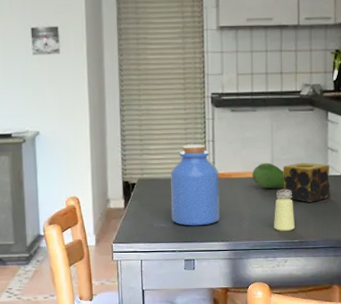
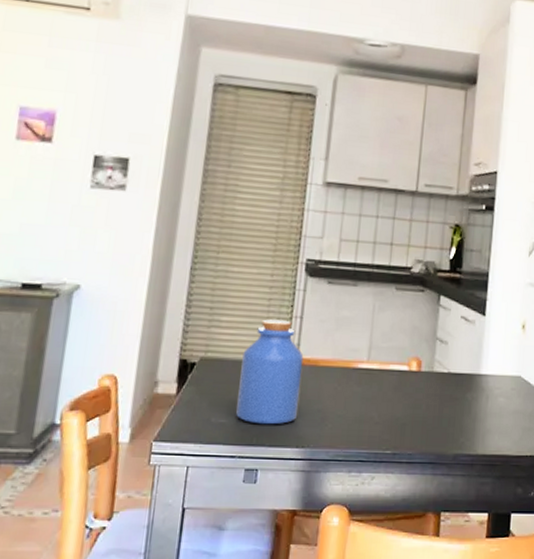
fruit: present [252,162,285,188] -> none [343,349,383,383]
saltshaker: present [274,189,295,232] -> none [363,384,390,440]
candle: present [283,162,330,202] -> none [379,353,437,404]

